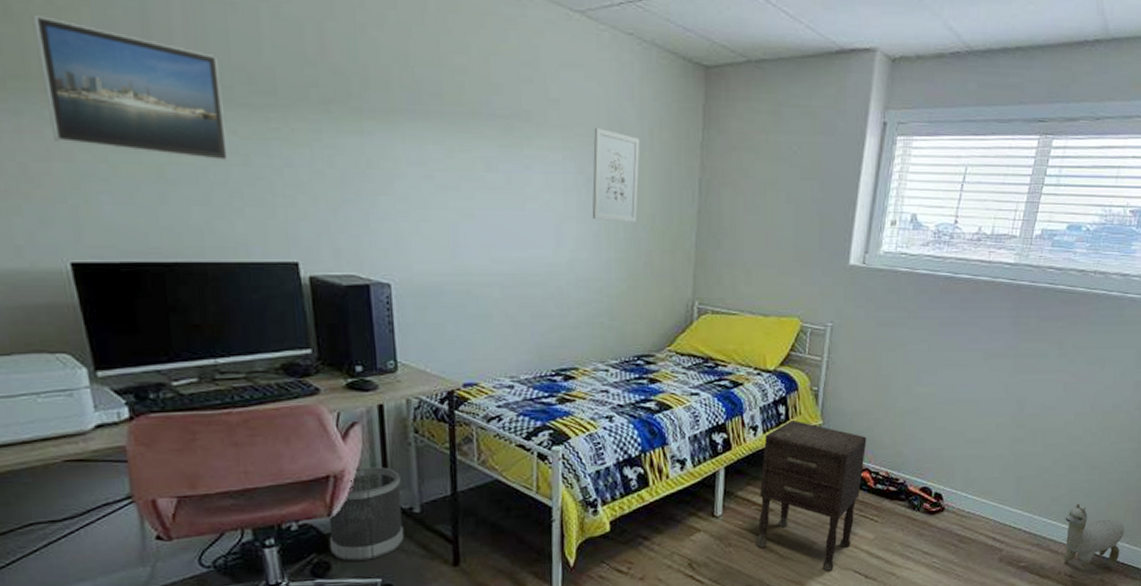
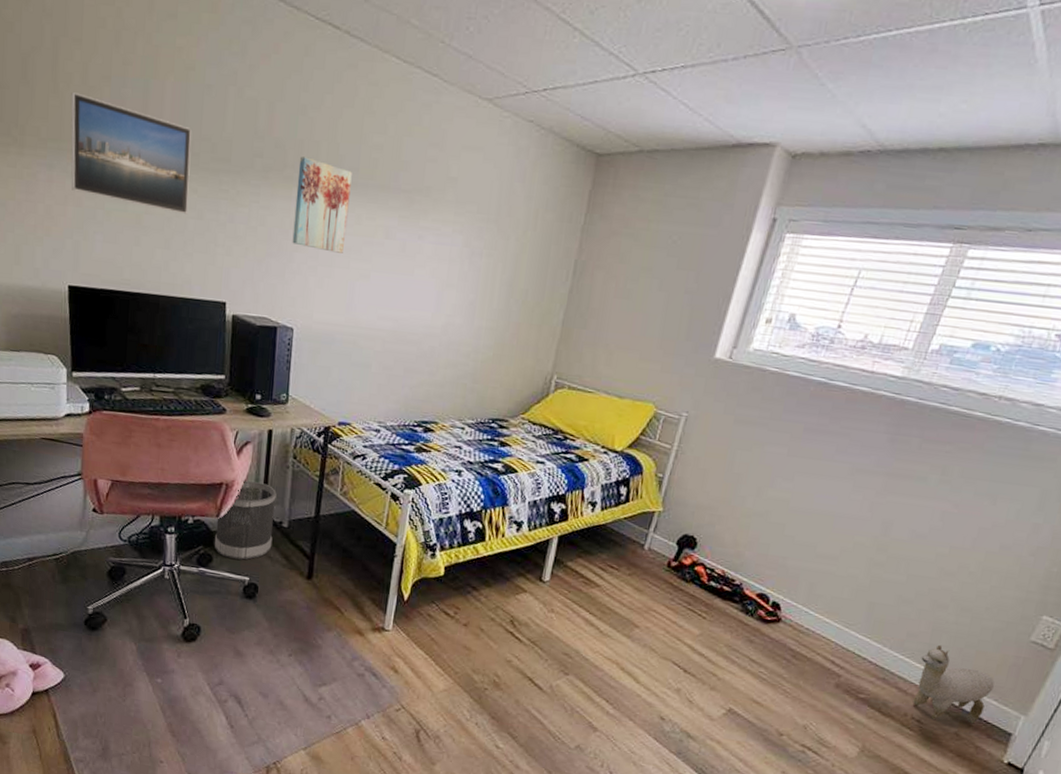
wall art: none [366,84,438,192] -> present [292,156,352,253]
wall art: present [592,127,640,222] -> none [470,205,525,296]
nightstand: present [756,421,867,571] -> none [578,503,707,657]

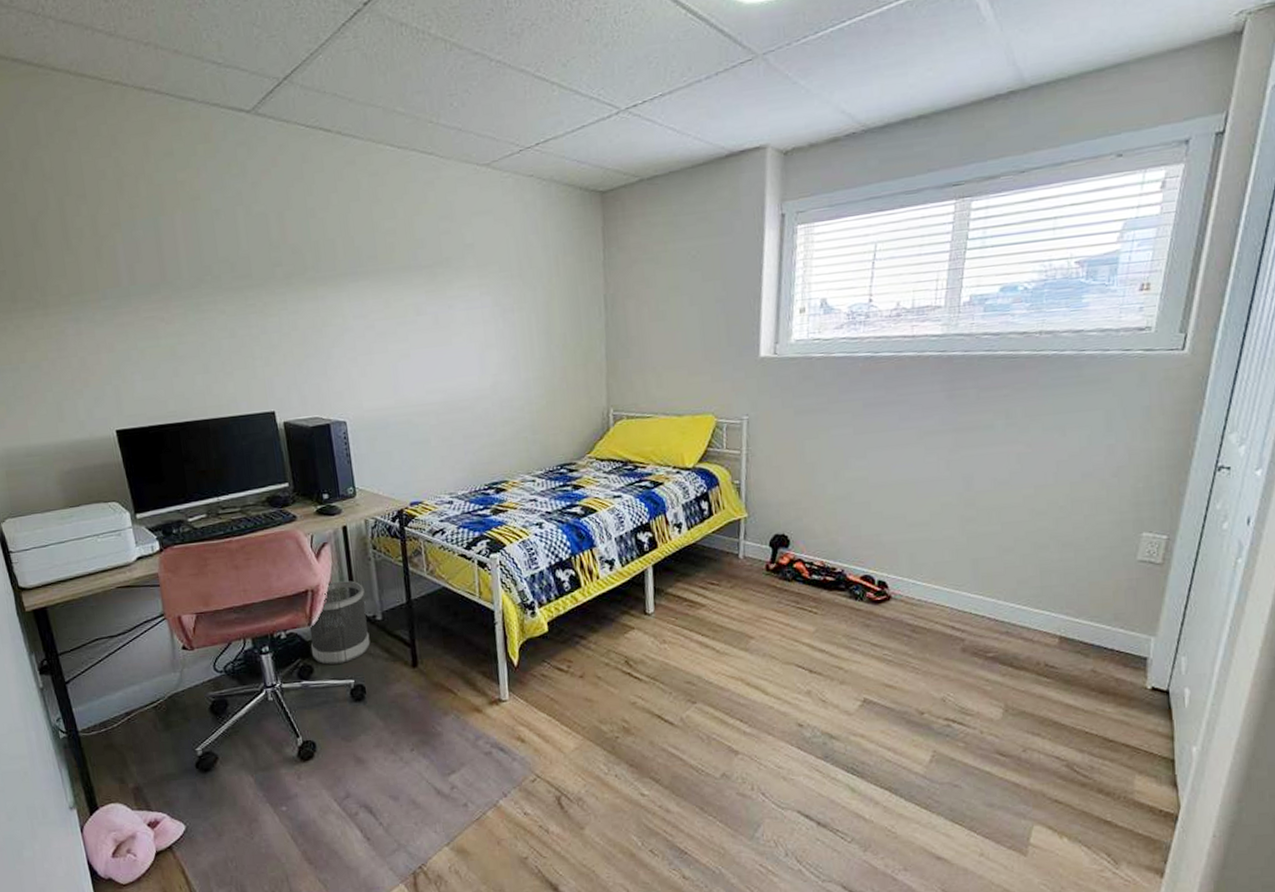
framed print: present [70,92,192,215] -> none [84,245,221,338]
wall art: present [292,156,352,253] -> none [318,255,379,341]
plush toy: present [912,644,995,724] -> none [1037,585,1116,662]

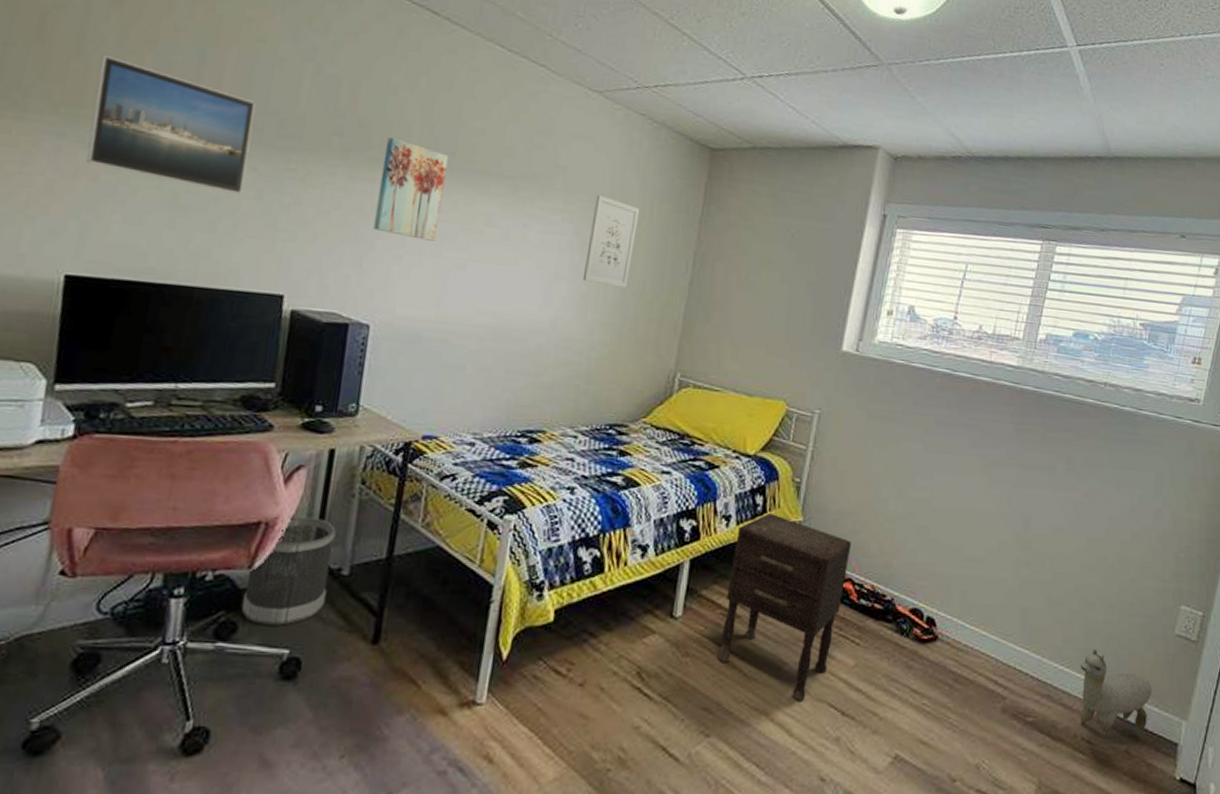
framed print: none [84,245,221,338] -> present [86,55,256,195]
wall art: none [318,255,379,341] -> present [373,137,448,241]
wall art: none [505,262,550,345] -> present [582,194,640,288]
nightstand: none [689,515,797,666] -> present [717,514,852,701]
plush toy: none [1037,585,1116,662] -> present [1080,648,1152,738]

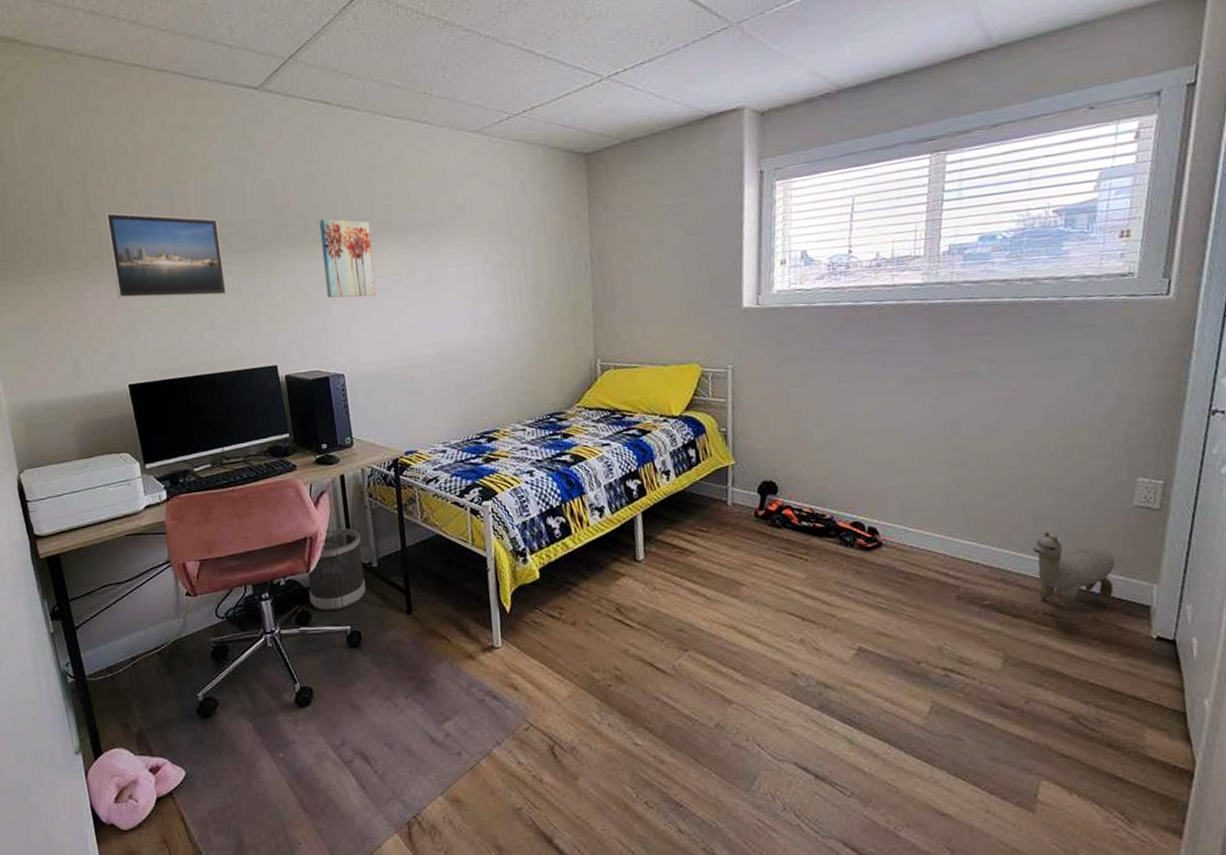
wall art: present [582,194,640,288] -> none [495,221,539,300]
nightstand: present [717,514,852,701] -> none [678,462,785,613]

